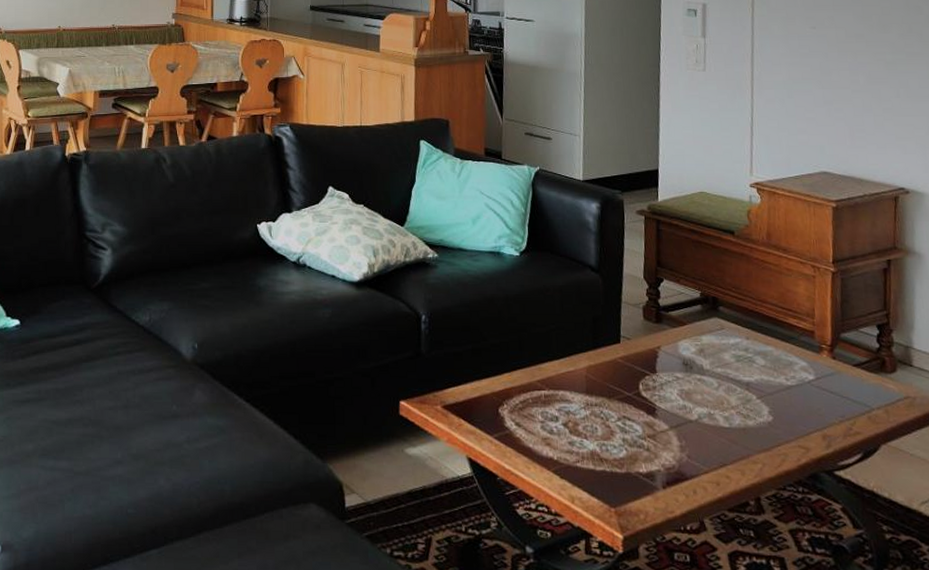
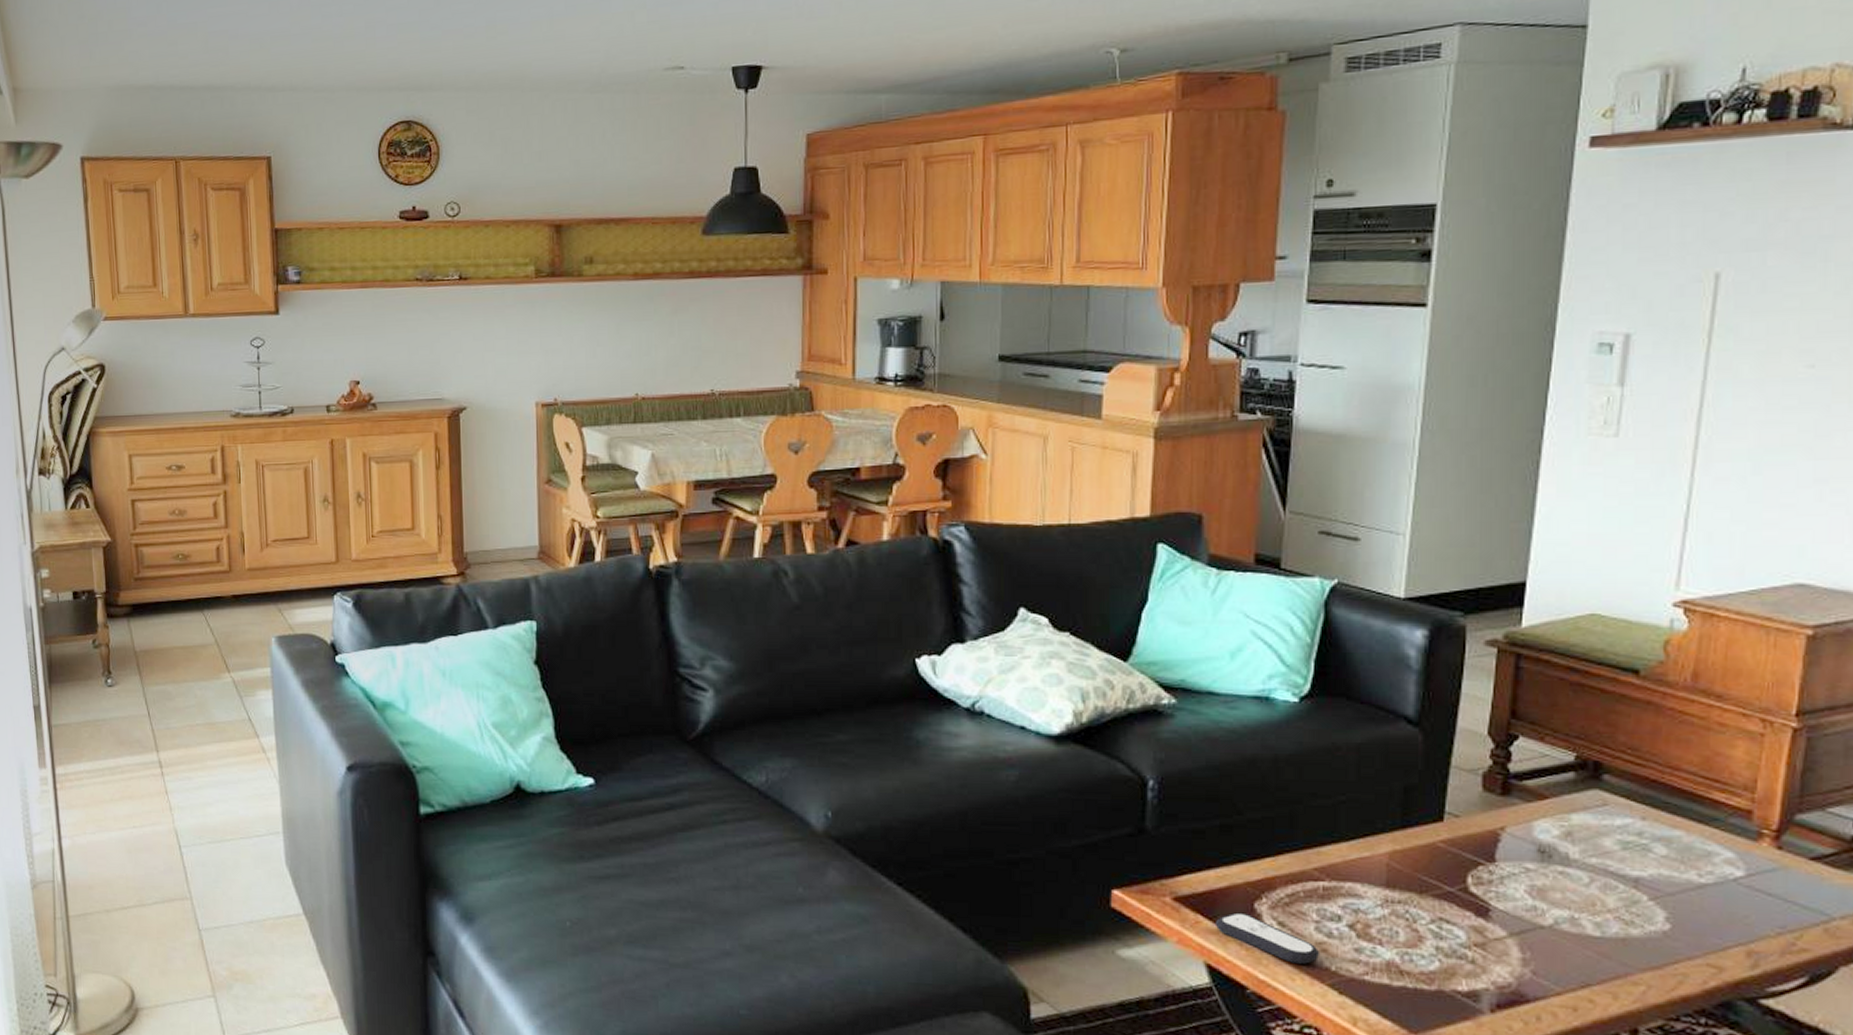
remote control: none [472,416,546,455] -> present [1214,912,1321,964]

